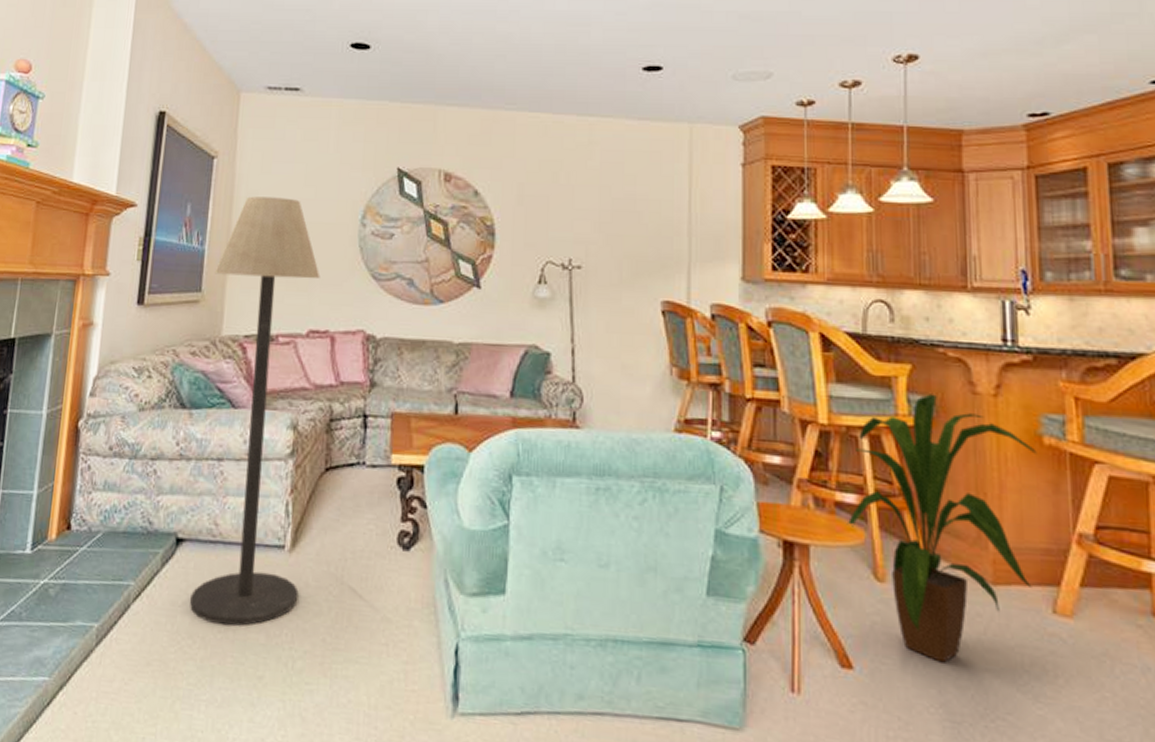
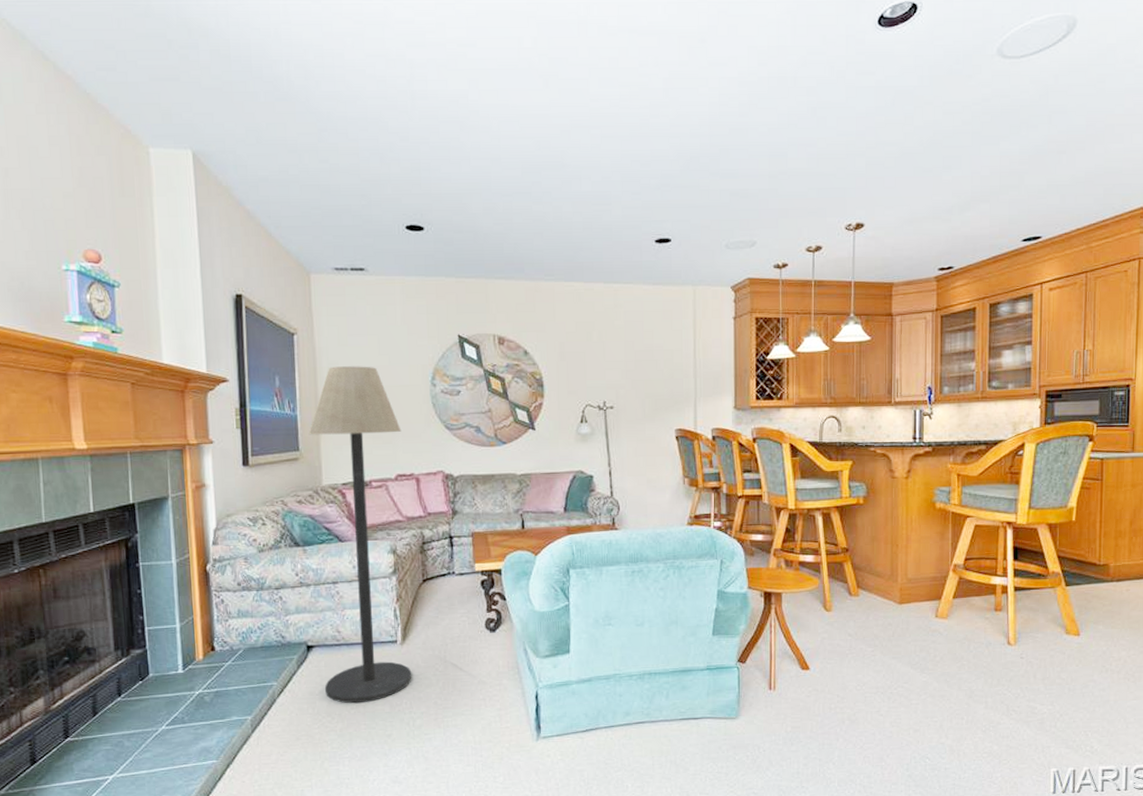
house plant: present [846,394,1037,663] -> none [807,481,931,658]

